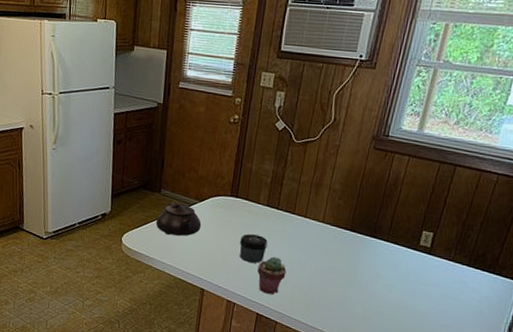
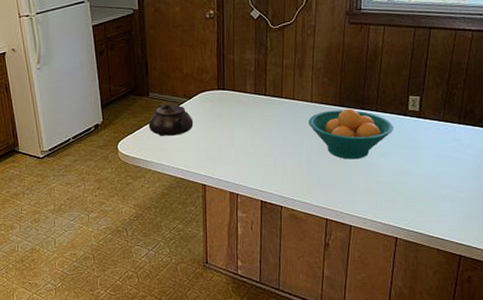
jar: present [239,234,268,263] -> none [234,123,261,152]
potted succulent: present [257,256,287,294] -> none [255,142,284,180]
fruit bowl: none [317,233,402,287] -> present [309,108,394,160]

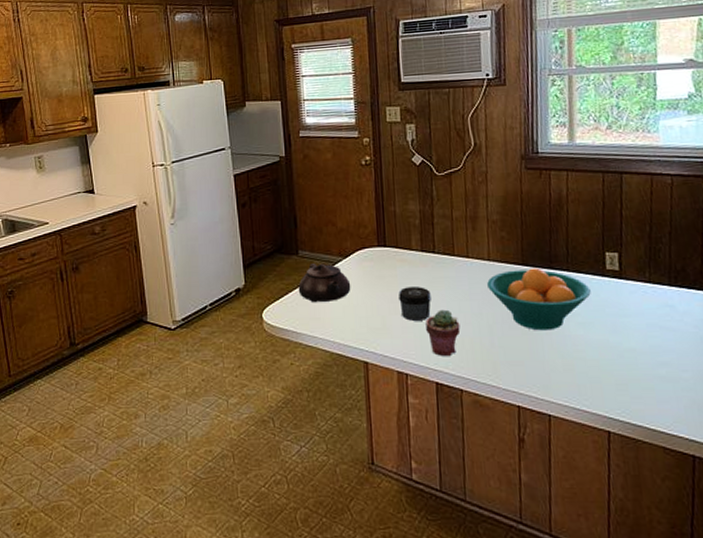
jar: none [234,123,261,152] -> present [399,287,431,321]
potted succulent: none [255,142,284,180] -> present [426,309,461,356]

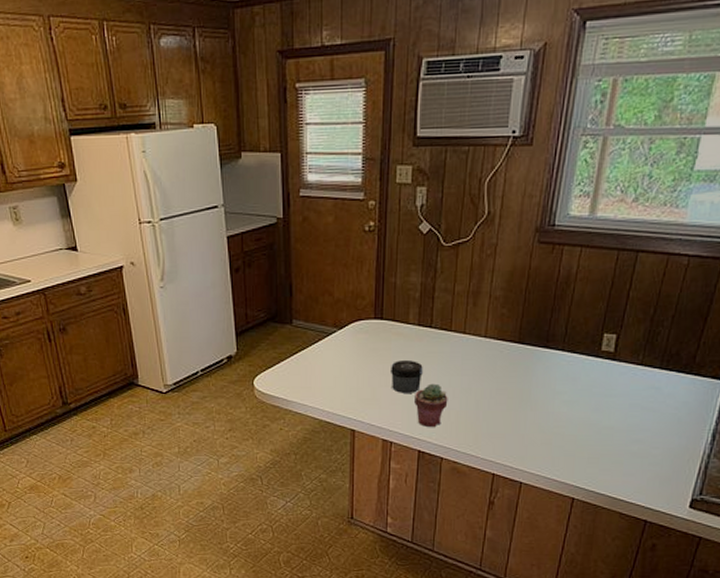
teapot: present [298,263,351,302] -> none [290,334,344,372]
fruit bowl: present [487,268,591,331] -> none [480,346,582,407]

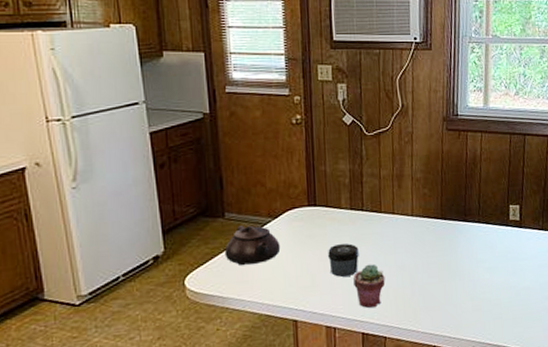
teapot: none [290,334,344,372] -> present [224,225,281,265]

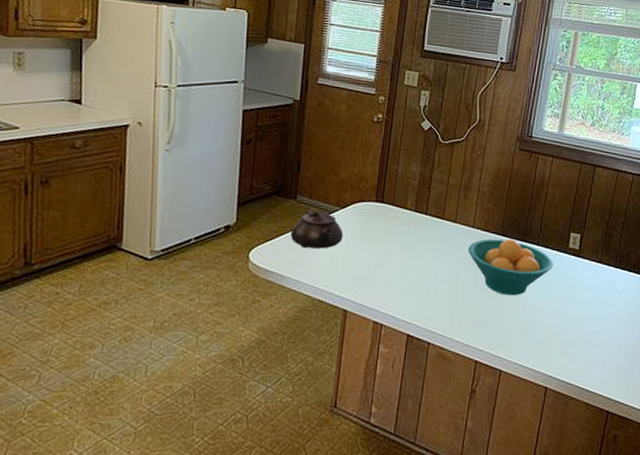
jar: present [328,243,359,277] -> none [386,243,417,276]
potted succulent: present [353,264,385,308] -> none [407,267,438,311]
fruit bowl: none [410,221,497,278] -> present [468,238,553,296]

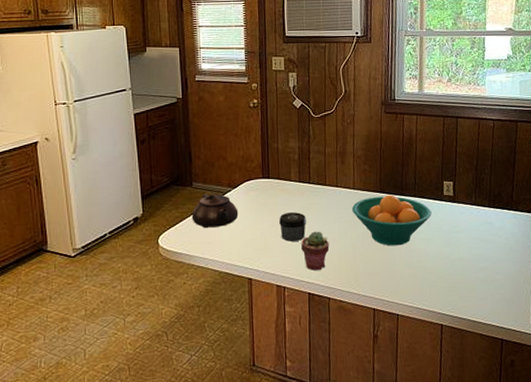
jar: none [386,243,417,276] -> present [279,212,306,242]
potted succulent: none [407,267,438,311] -> present [301,231,330,270]

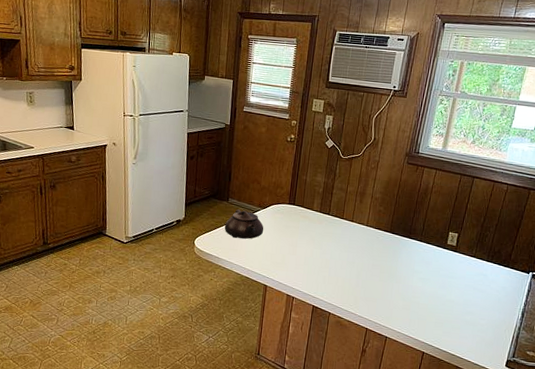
jar: present [279,212,306,242] -> none [297,236,321,262]
potted succulent: present [301,231,330,270] -> none [313,256,338,289]
fruit bowl: present [352,194,432,246] -> none [362,235,433,281]

